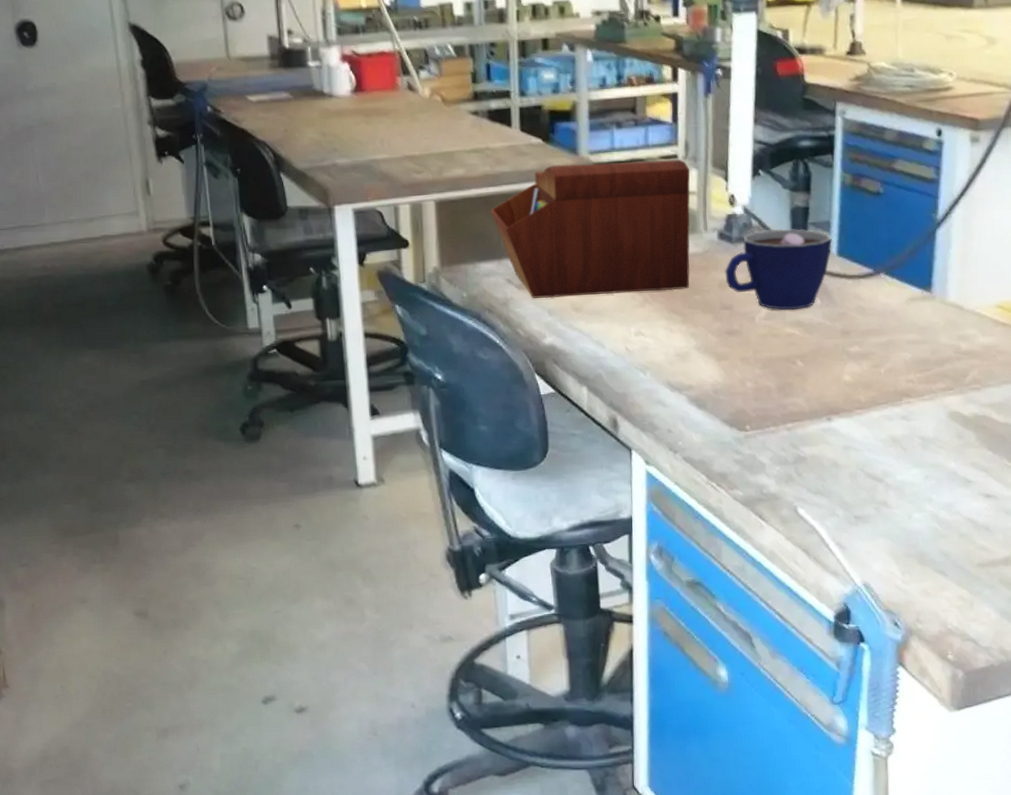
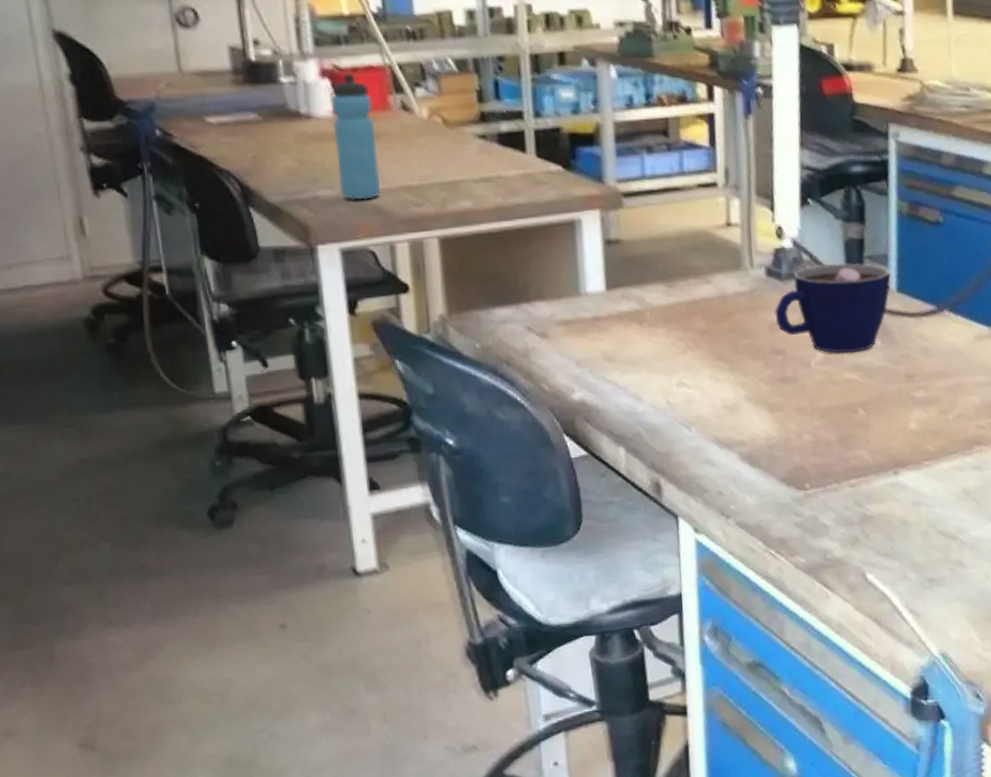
water bottle: none [349,58,388,168] -> present [330,73,380,201]
sewing box: present [490,160,691,299] -> none [504,188,736,348]

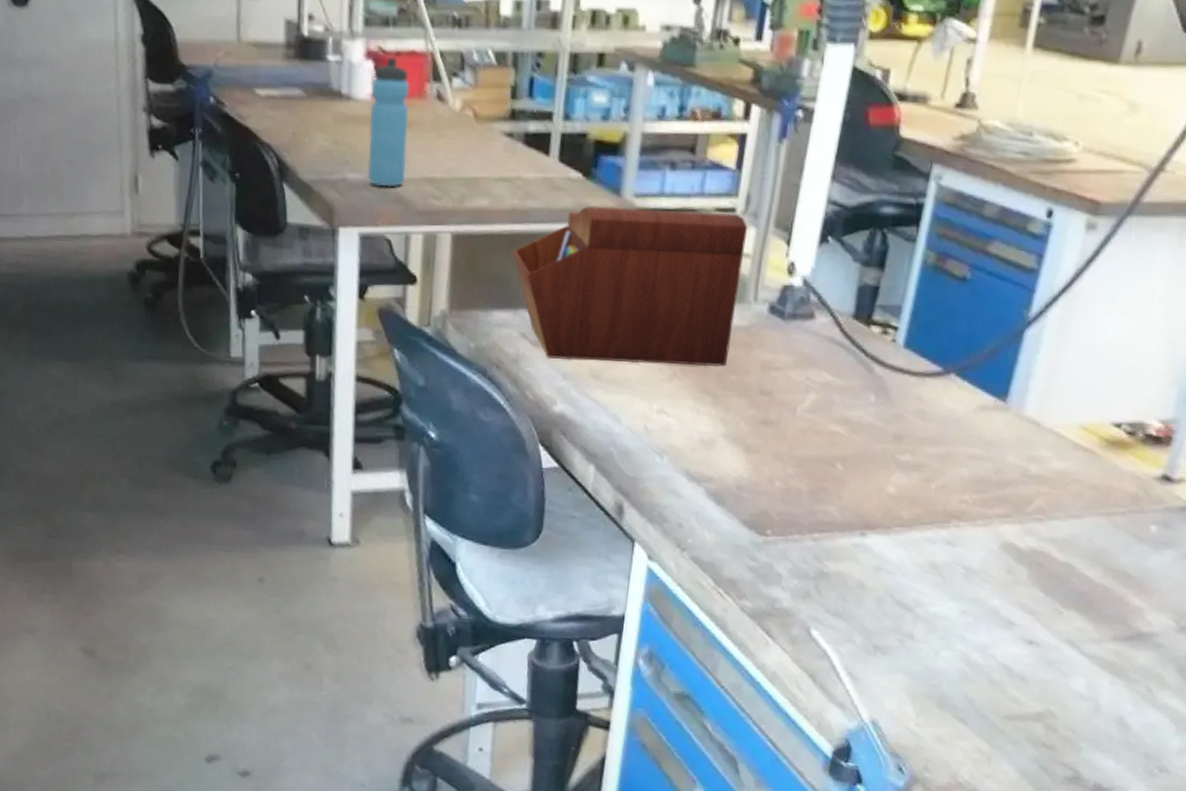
sewing box: none [504,188,736,348] -> present [512,205,747,367]
cup: present [775,263,891,354] -> none [769,307,901,405]

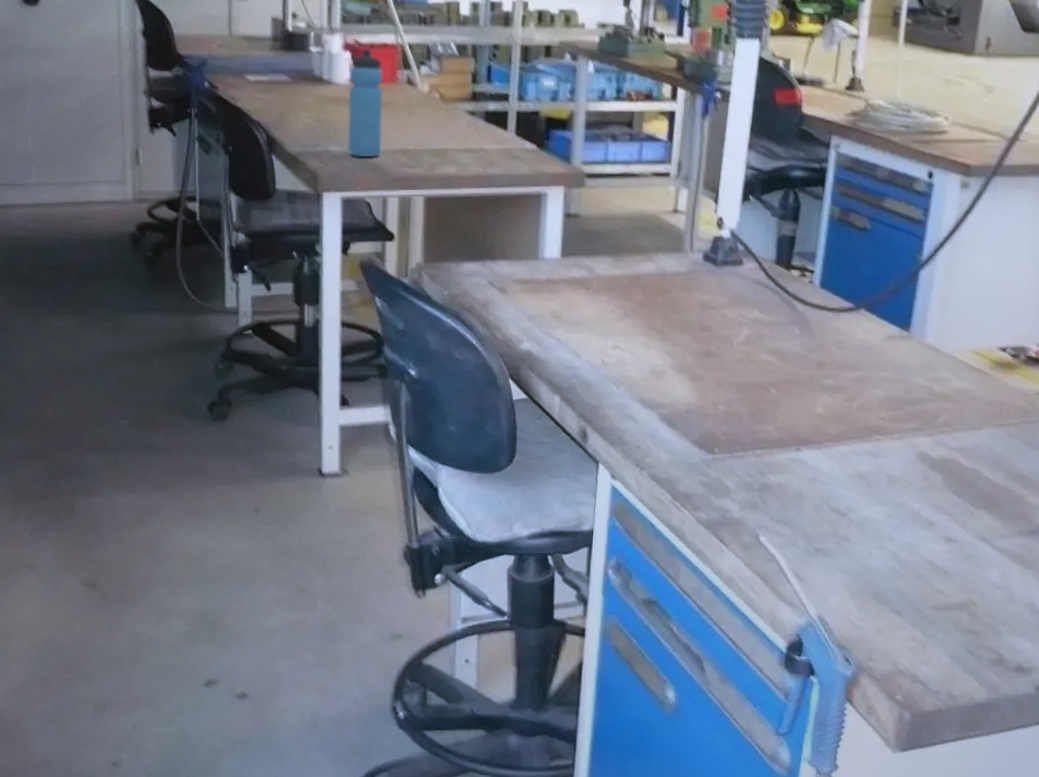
sewing box: present [512,205,747,367] -> none [478,172,680,307]

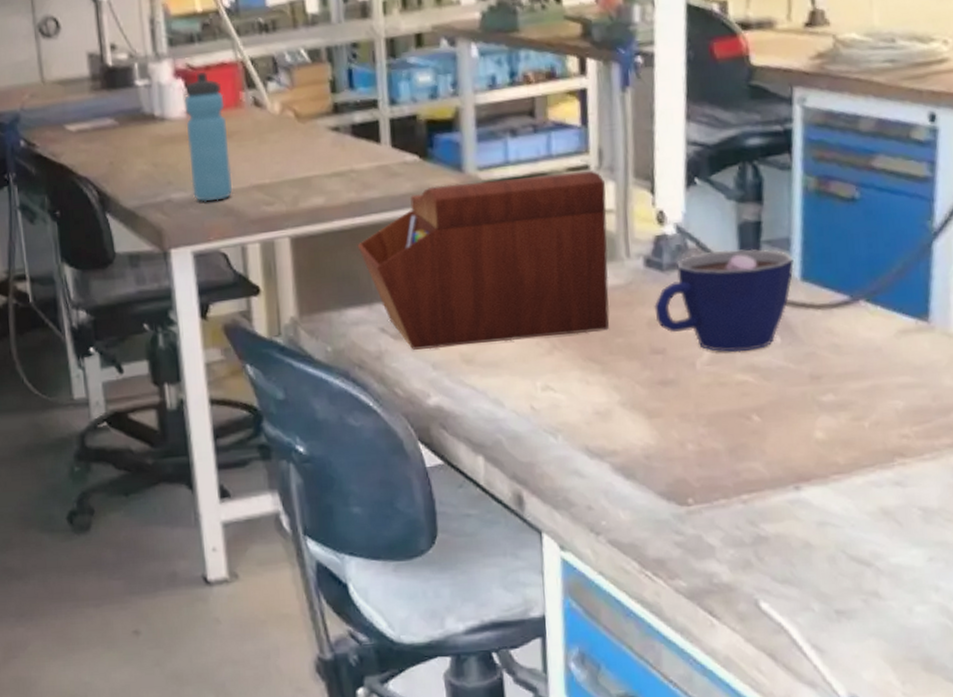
sewing box: none [478,172,680,307] -> present [357,171,610,350]
cup: none [706,255,816,338] -> present [654,248,794,353]

